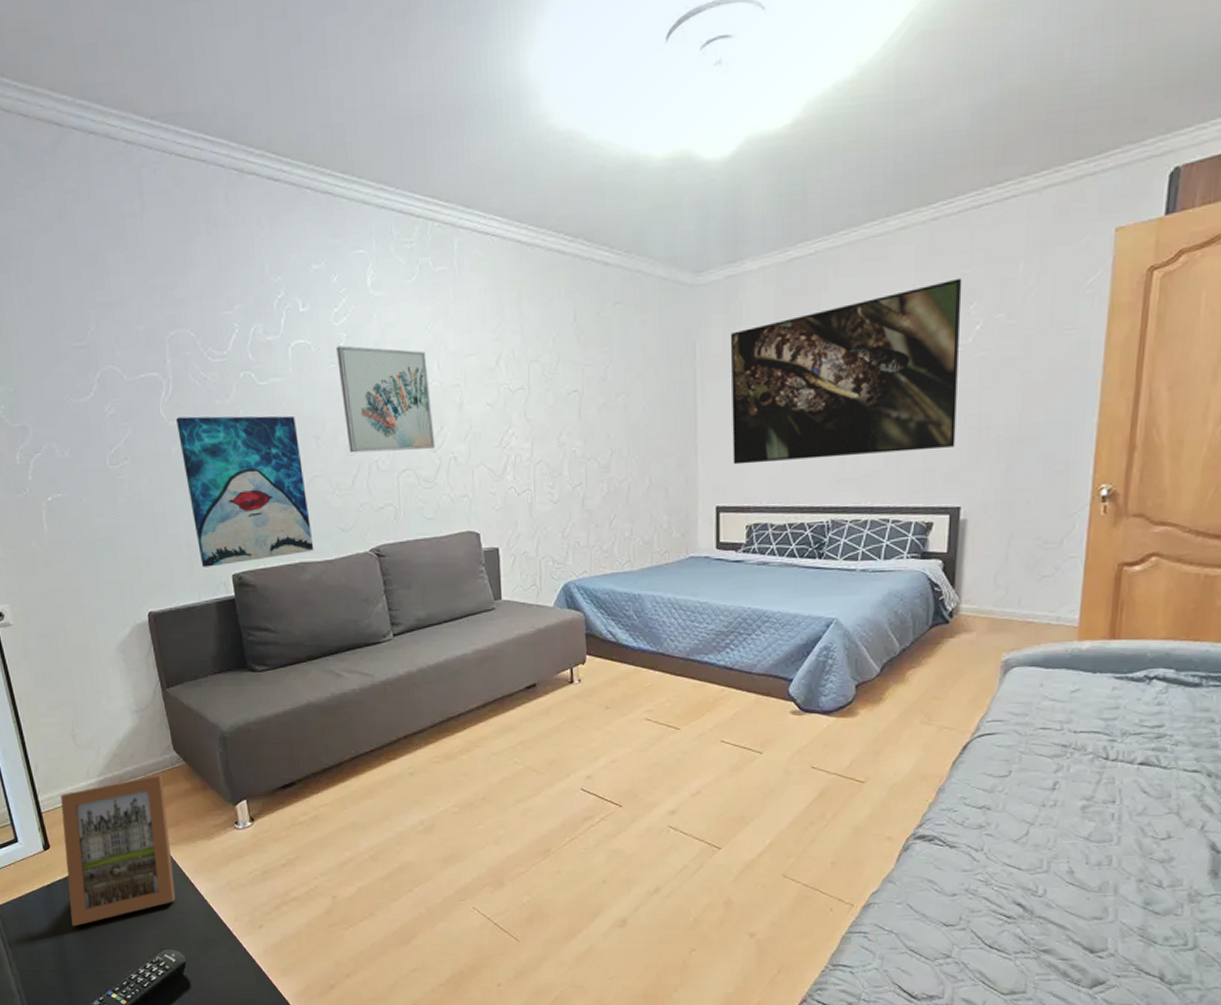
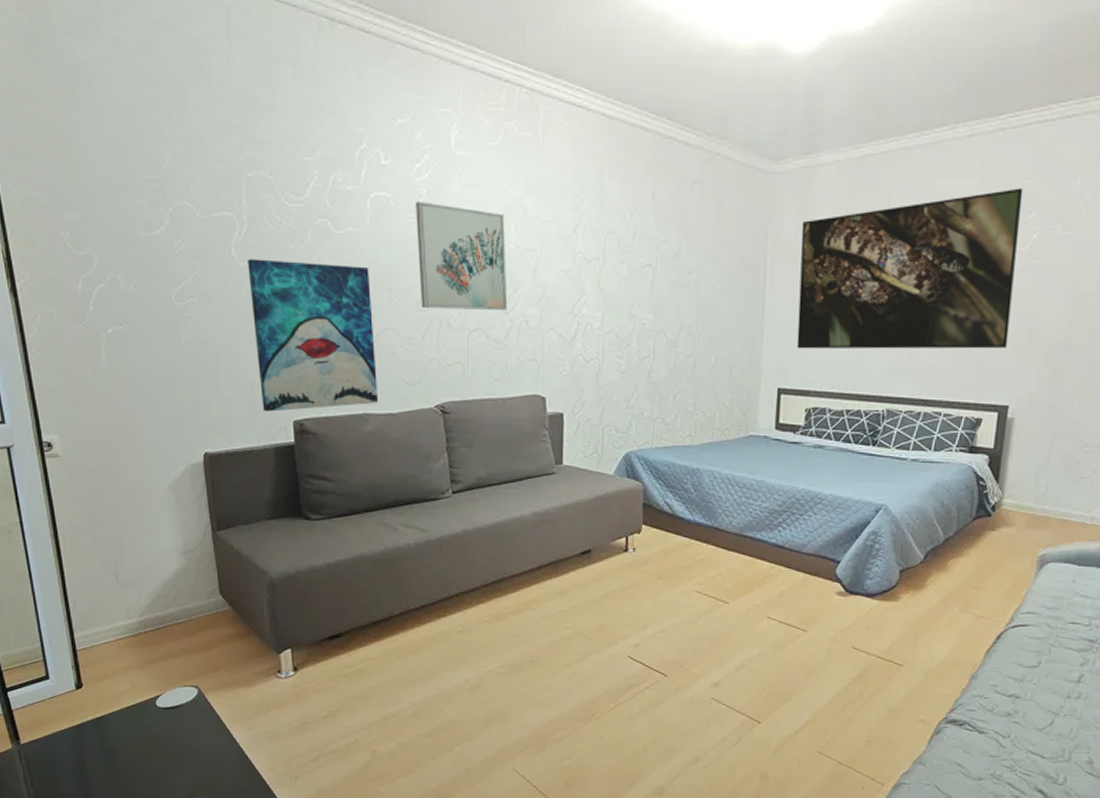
picture frame: present [60,774,176,927] -> none [97,618,211,769]

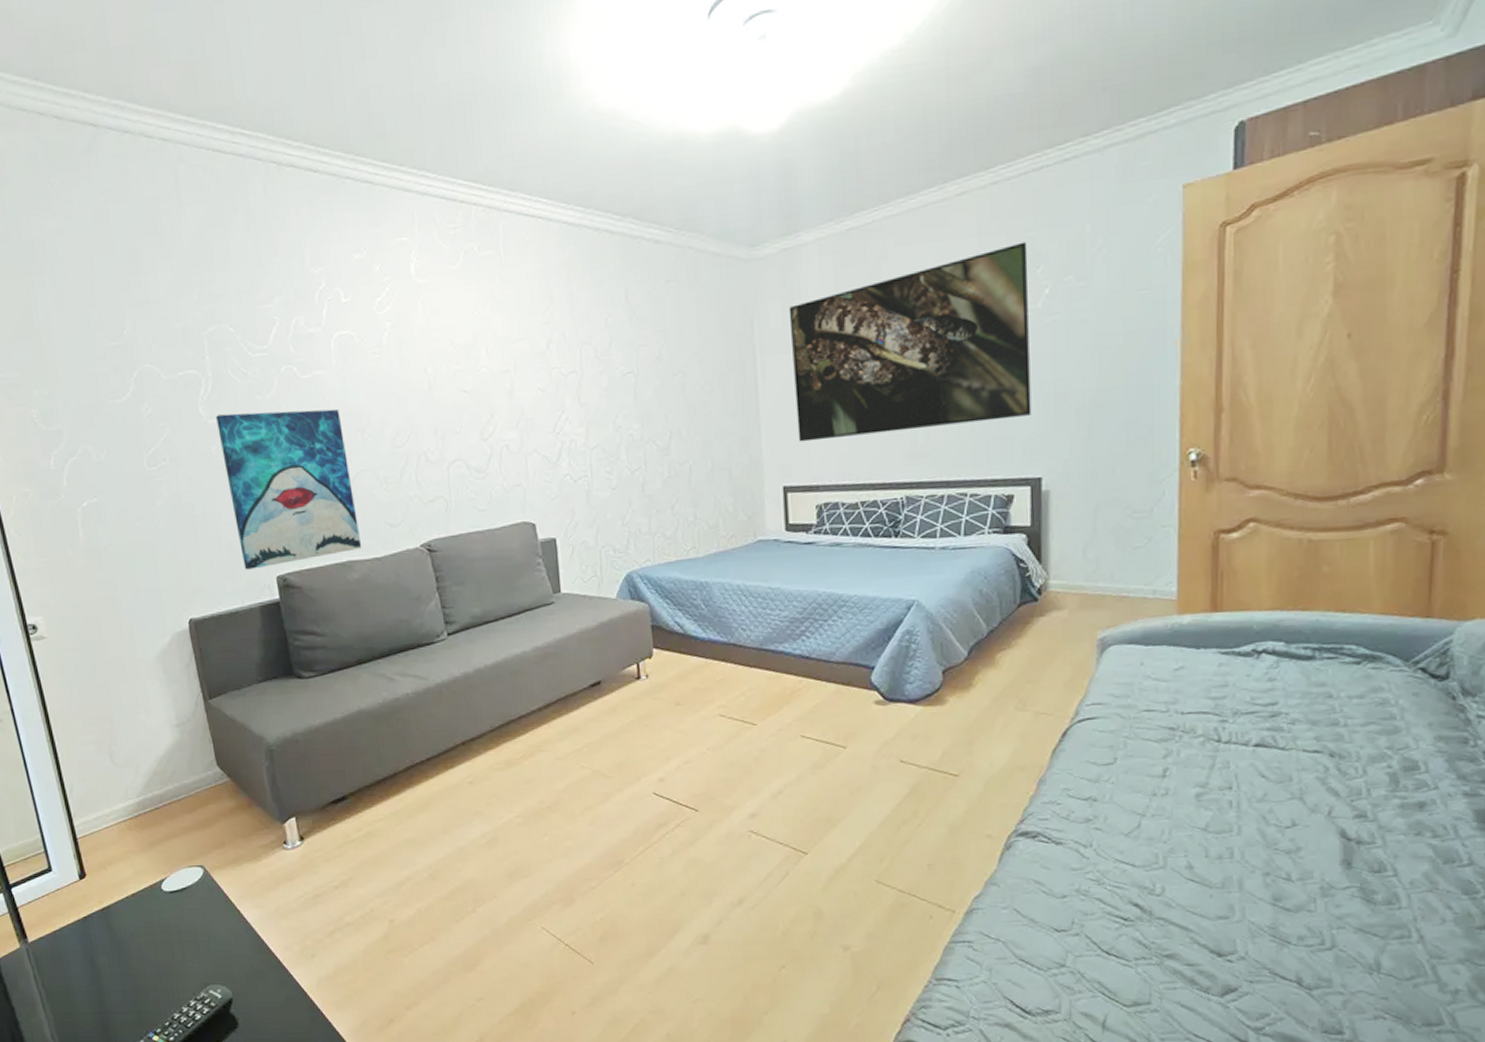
wall art: present [415,201,508,310] -> none [380,335,486,445]

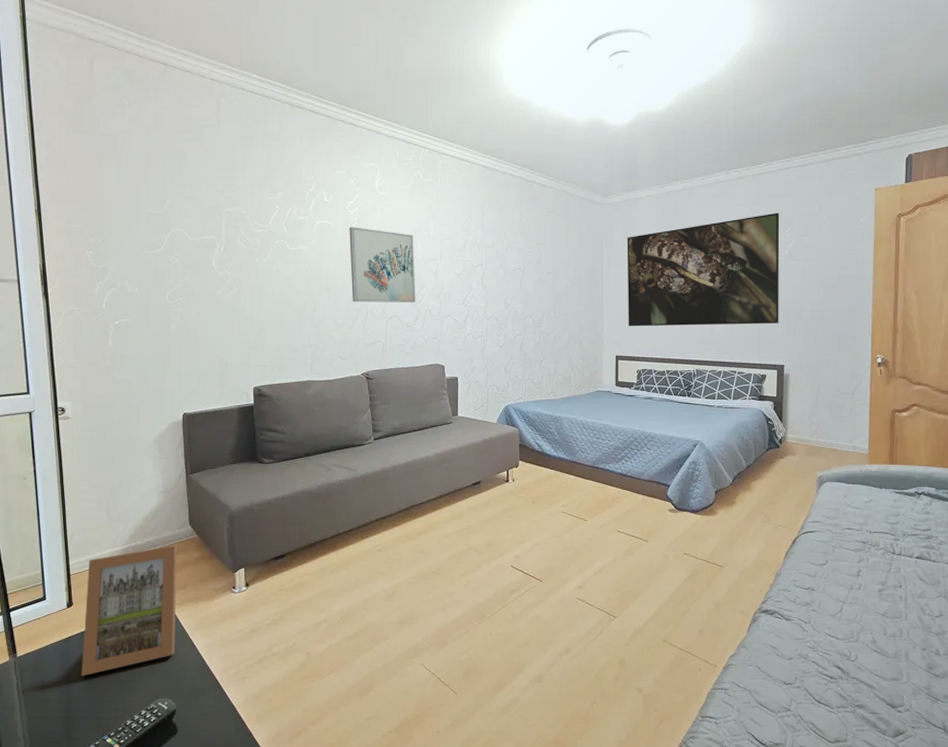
picture frame: none [97,793,222,963] -> present [81,545,178,676]
wall art: present [216,409,362,570] -> none [224,269,319,381]
wall art: none [380,335,486,445] -> present [349,227,416,303]

